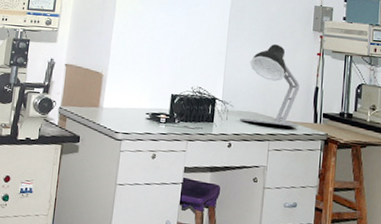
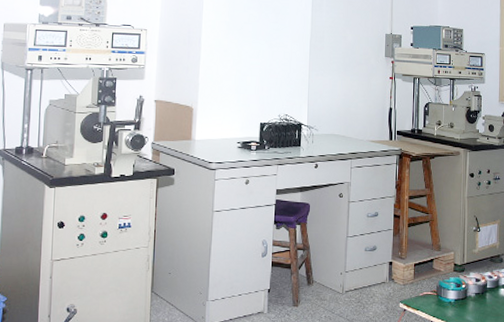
desk lamp: present [240,44,300,128] -> none [324,71,377,146]

